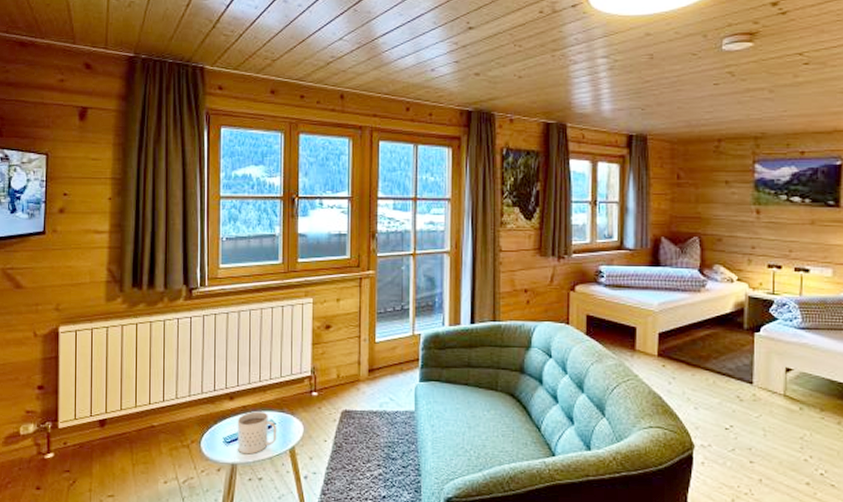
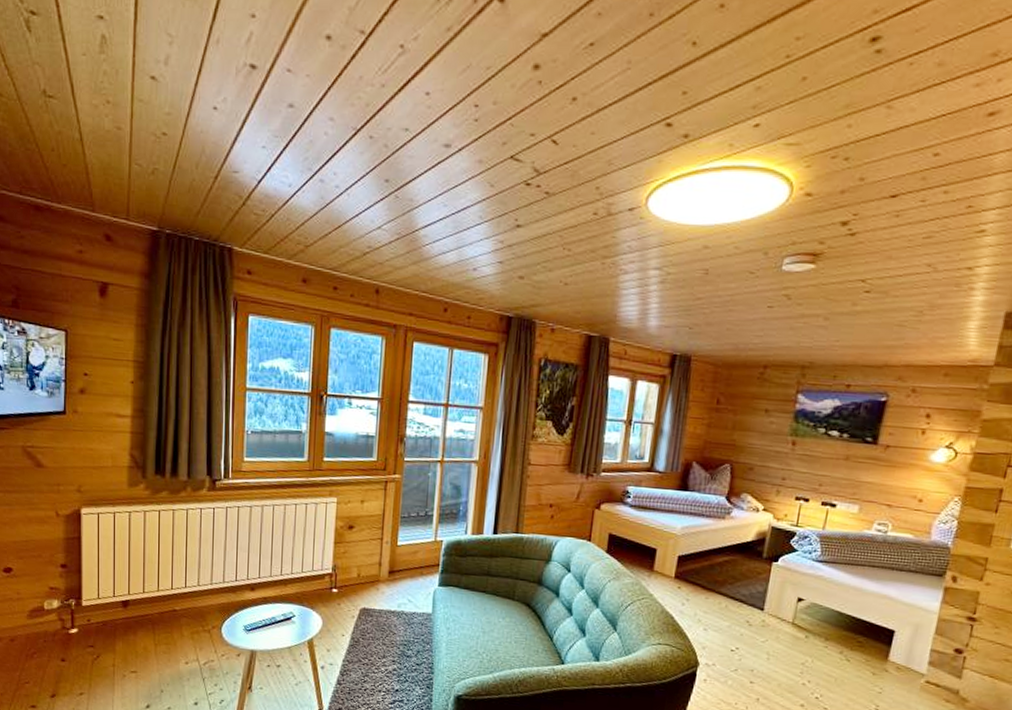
mug: present [237,411,277,455] -> none [257,603,297,643]

